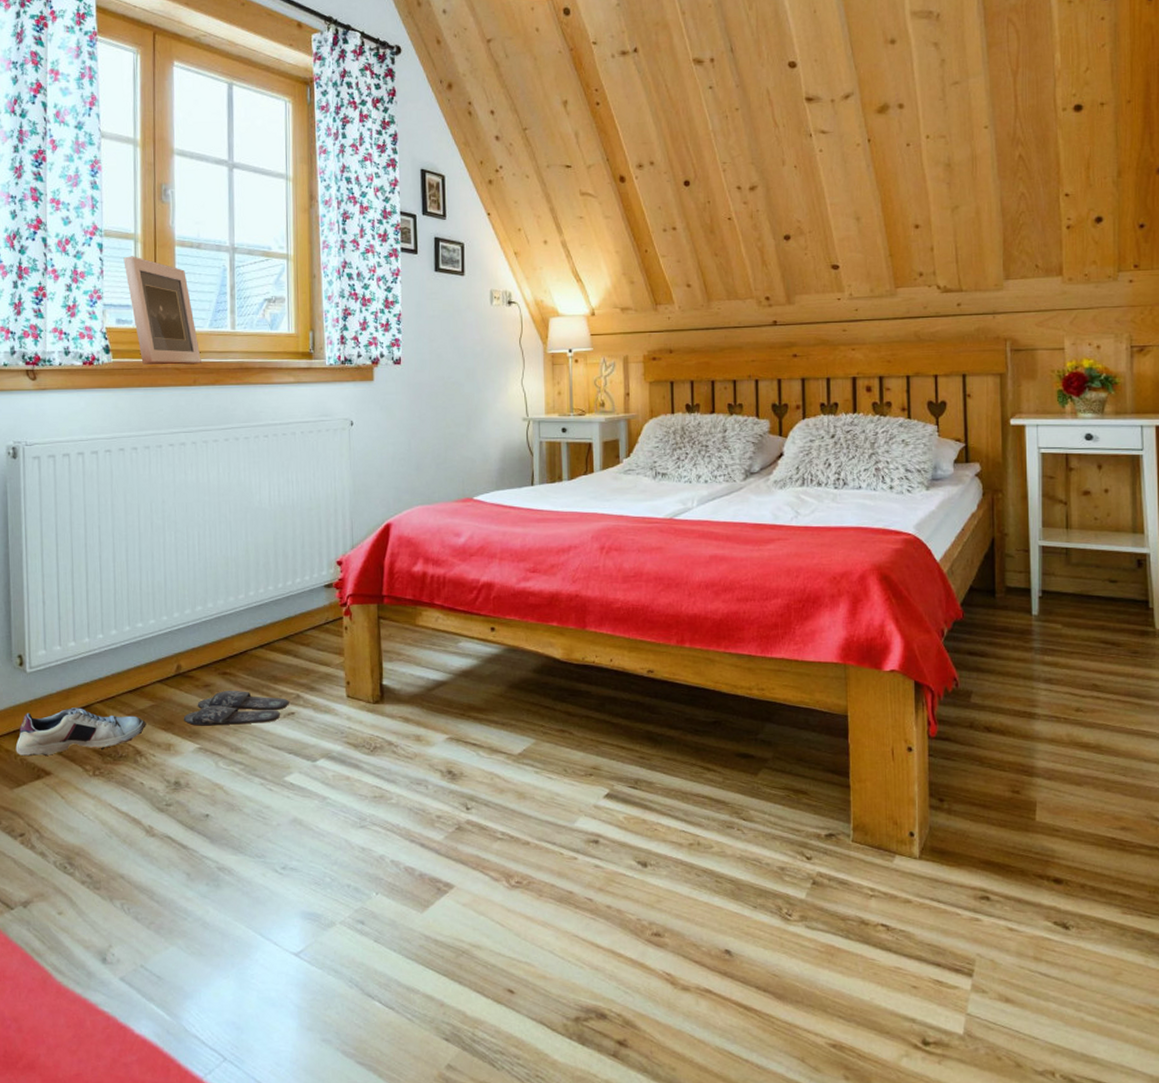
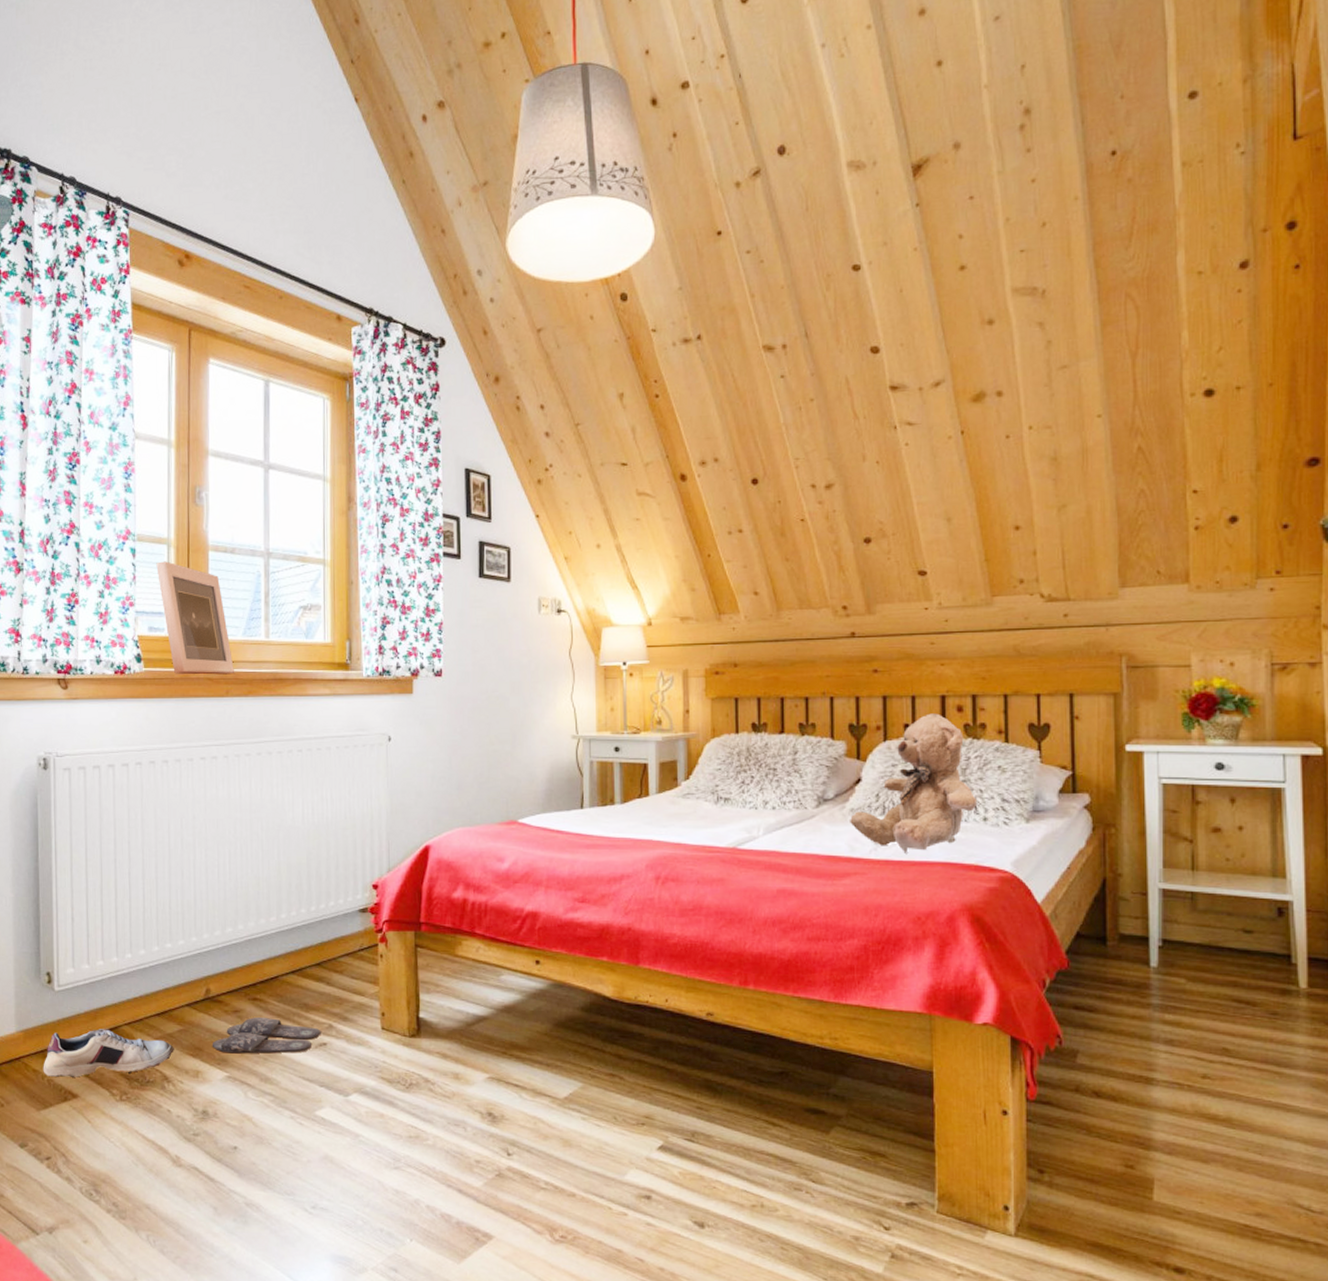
teddy bear: none [774,393,884,520] -> present [850,713,977,853]

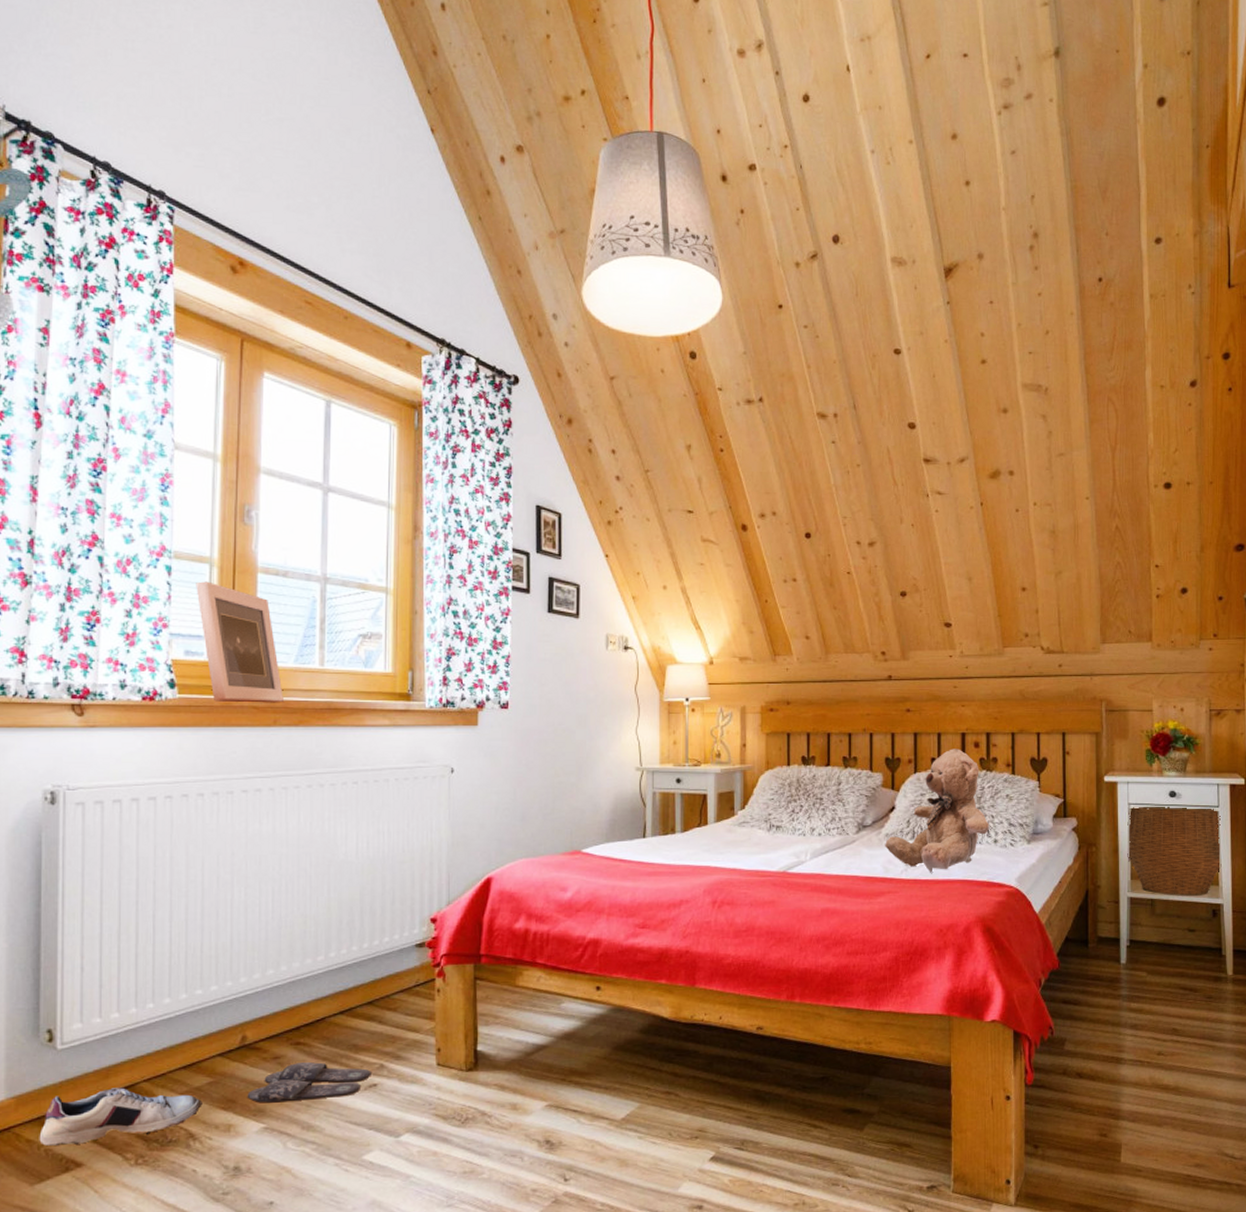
basket: none [1157,782,1290,890] -> present [1127,807,1222,896]

